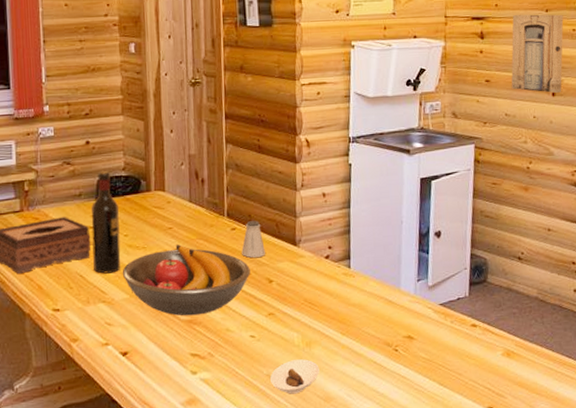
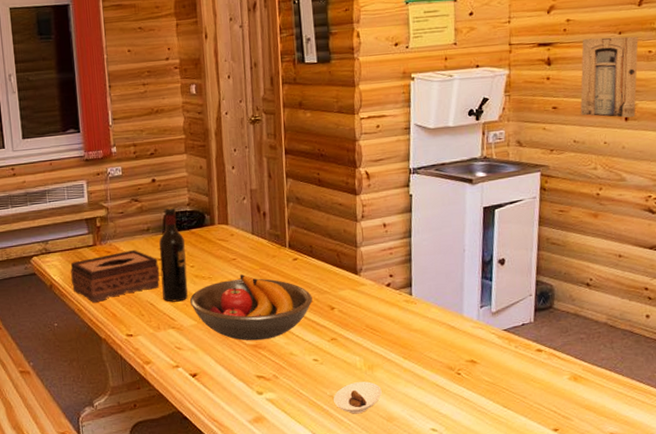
saltshaker: present [241,221,265,258] -> none [303,251,327,287]

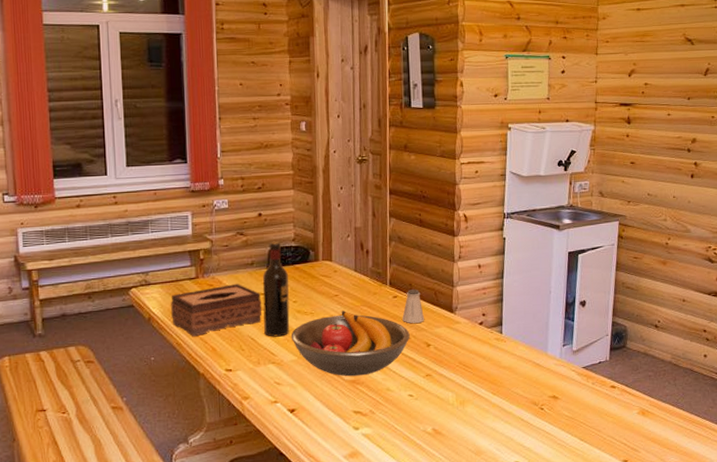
saltshaker: none [303,251,327,287] -> present [402,289,424,324]
saucer: present [333,381,382,414] -> none [425,416,472,448]
wall art: present [580,36,639,118] -> none [654,101,704,175]

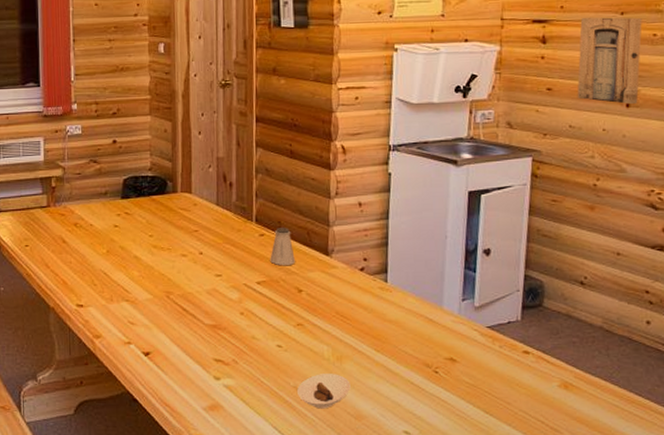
tissue box: present [171,284,262,337] -> none [21,214,116,269]
wine bottle: present [262,241,290,337] -> none [116,170,145,273]
fruit bowl: present [291,311,410,377] -> none [146,248,279,321]
saucer: none [425,416,472,448] -> present [296,374,351,409]
wall art: none [654,101,704,175] -> present [577,17,642,104]

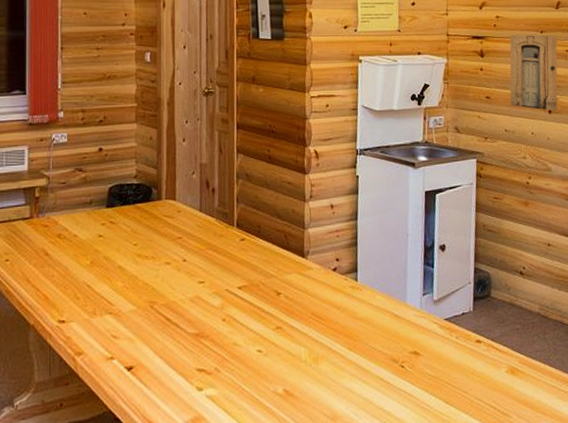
saltshaker: present [270,228,295,266] -> none [250,231,274,270]
saucer: present [296,374,351,409] -> none [276,375,326,413]

